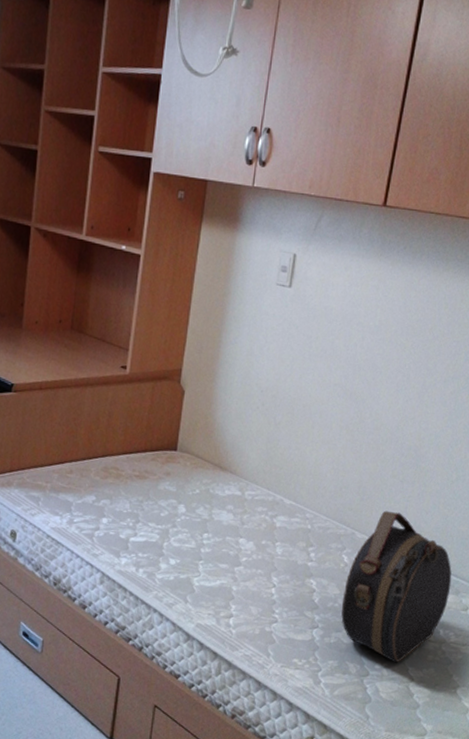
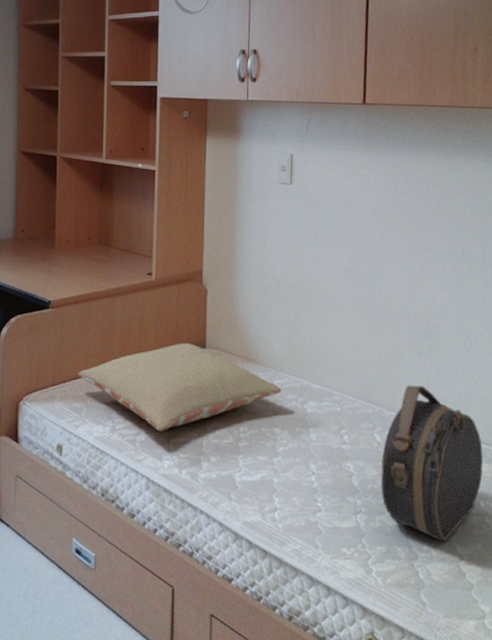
pillow: none [37,442,252,529] -> present [78,342,282,432]

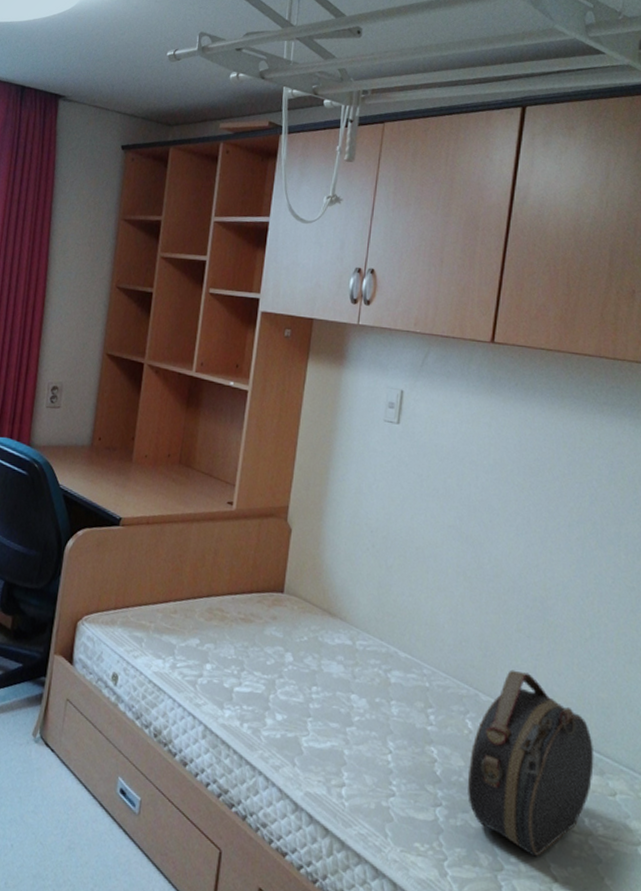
pillow: present [78,342,282,432] -> none [142,583,364,678]

